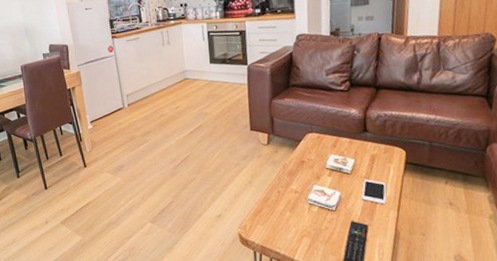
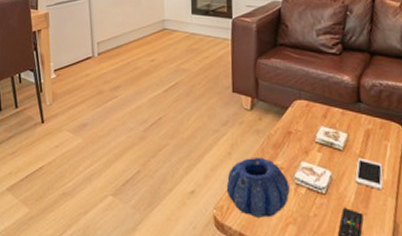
decorative bowl: none [248,183,304,233] -> present [226,157,290,218]

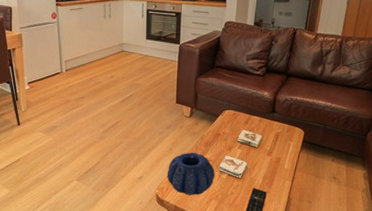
cell phone: present [355,158,383,191] -> none [264,153,285,176]

